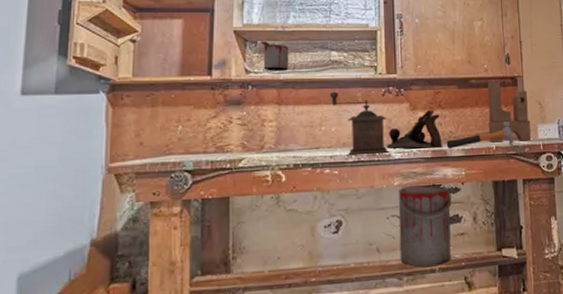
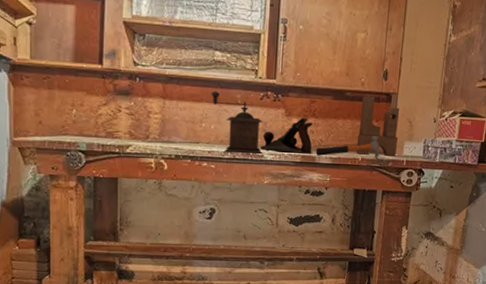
paint can: present [261,41,289,71] -> none [149,35,175,67]
paint can: present [399,185,452,268] -> none [263,185,315,256]

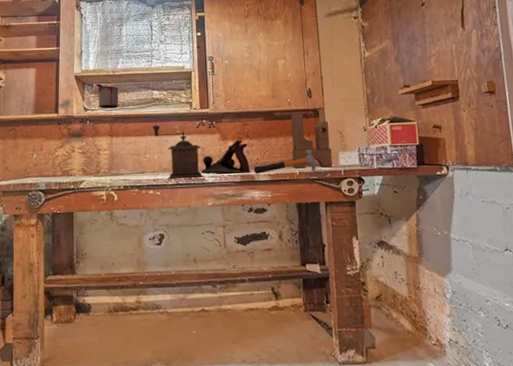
paint can: none [149,35,175,67] -> present [96,84,119,109]

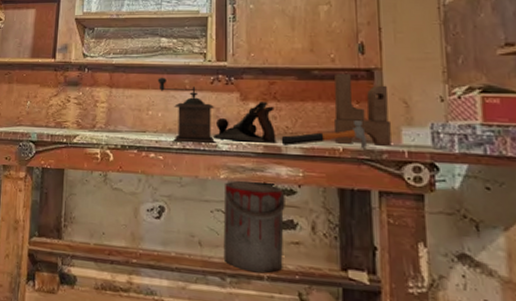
paint can: present [96,84,119,109] -> none [98,28,122,56]
paint can: none [212,206,260,278] -> present [223,181,285,274]

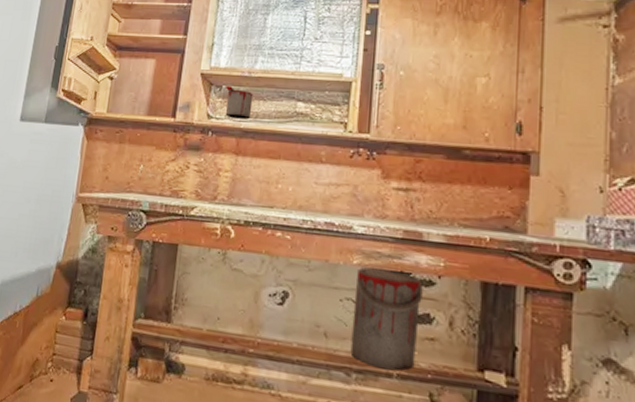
paint can: none [98,28,122,56] -> present [225,86,254,120]
coffee grinder: present [157,77,215,144] -> none [290,146,353,226]
hand plane: present [214,102,276,143] -> none [349,181,419,228]
hammer: present [281,119,367,151] -> none [423,207,516,242]
toy building blocks: present [333,74,392,146] -> none [481,155,544,238]

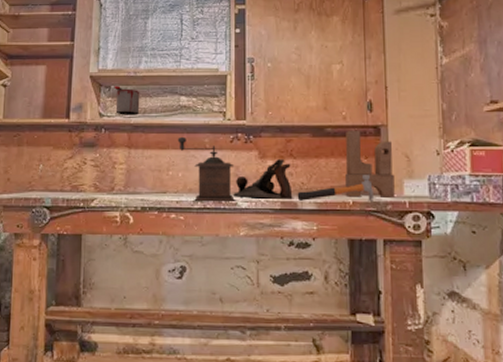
coffee grinder: none [290,146,353,226] -> present [177,136,235,202]
hand plane: none [349,181,419,228] -> present [233,159,293,199]
paint can: present [350,267,423,371] -> none [243,237,301,324]
hammer: none [423,207,516,242] -> present [297,174,373,203]
toy building blocks: none [481,155,544,238] -> present [344,131,395,198]

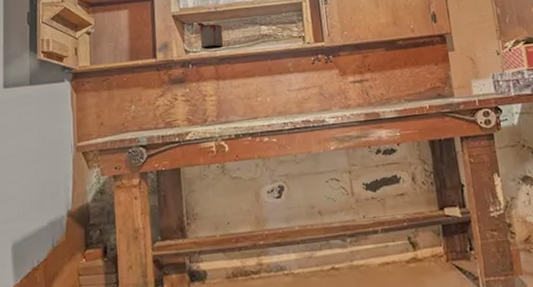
coffee grinder: present [177,136,235,202] -> none [262,63,322,124]
hand plane: present [233,159,293,199] -> none [320,74,375,115]
hammer: present [297,174,373,203] -> none [378,78,447,112]
toy building blocks: present [344,131,395,198] -> none [415,41,466,102]

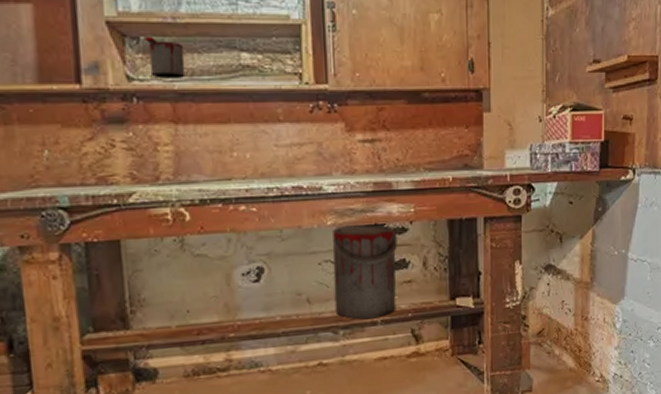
paint can: none [335,147,393,229] -> present [333,224,397,320]

